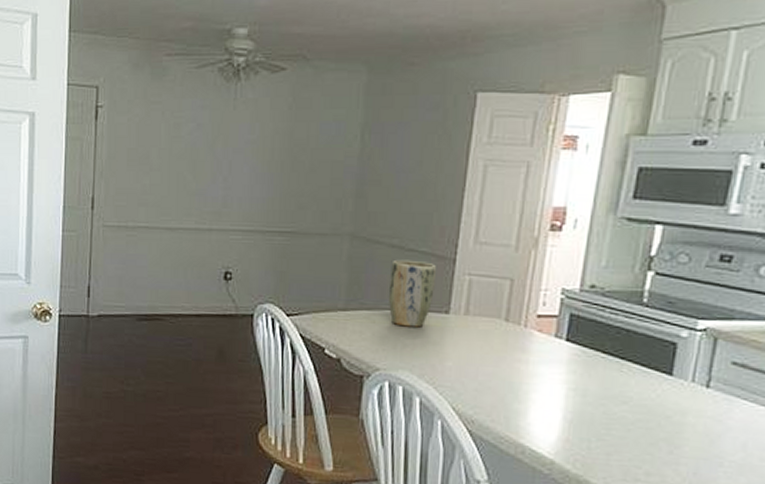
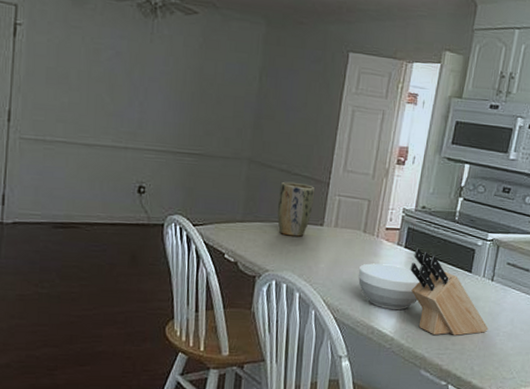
bowl: none [499,361,590,424] -> present [358,263,420,310]
knife block: none [575,341,704,463] -> present [410,248,488,336]

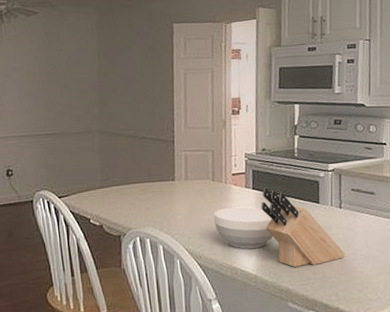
plant pot: present [277,181,314,237] -> none [130,145,163,195]

